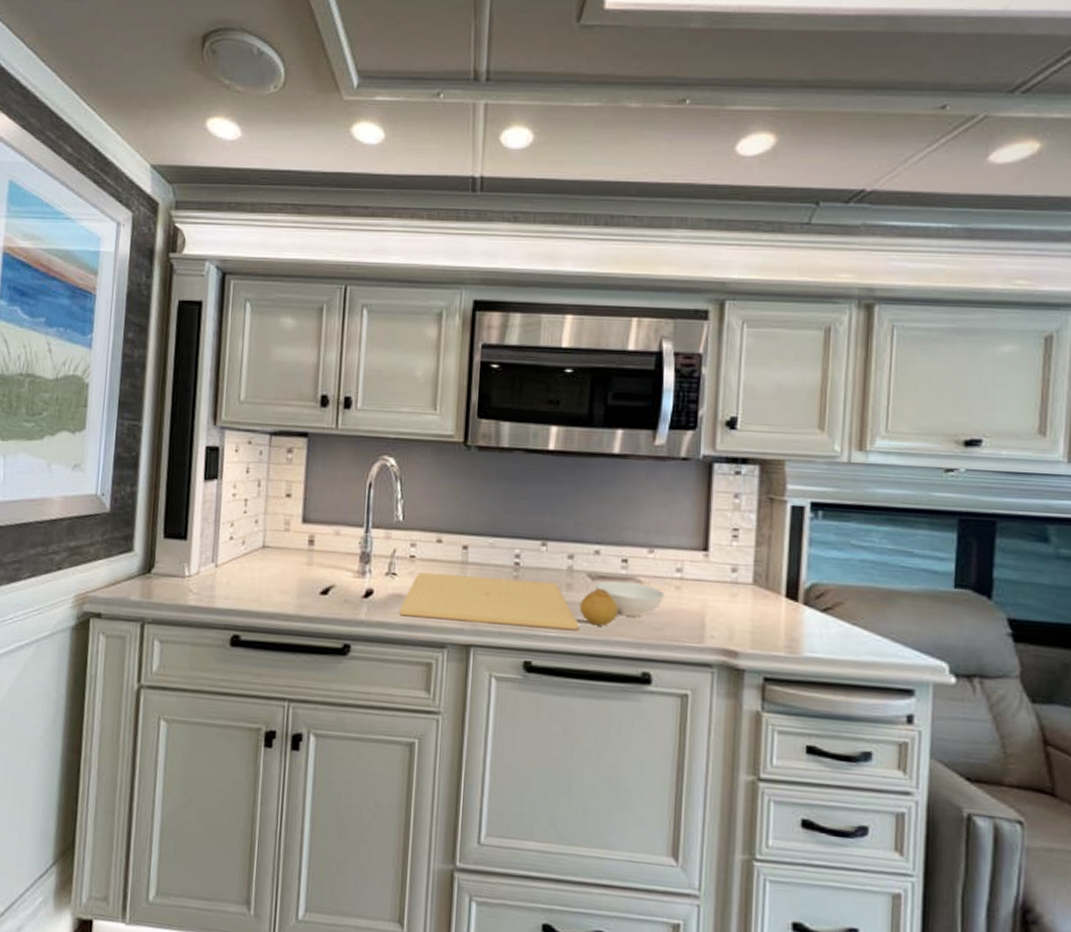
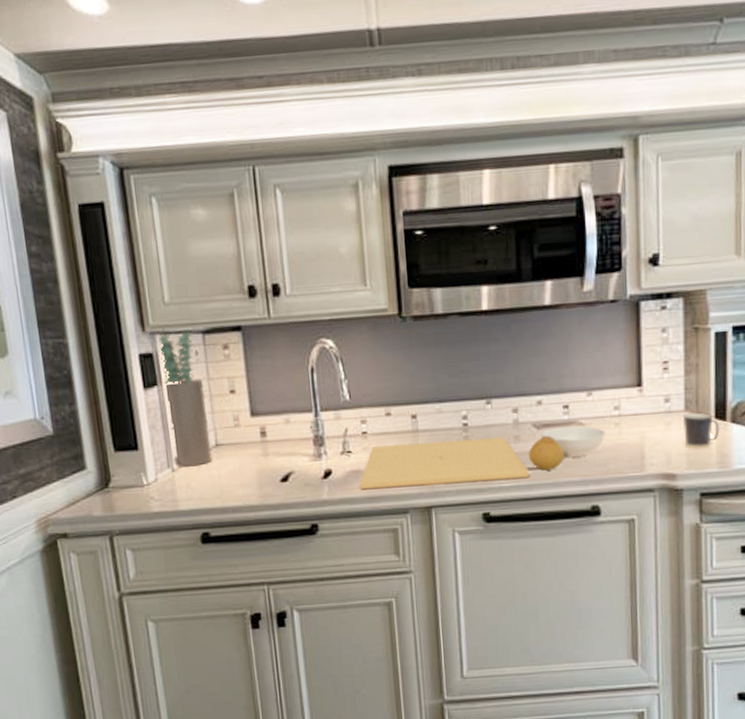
vase: none [219,425,262,566] -> present [158,328,212,469]
mug: none [750,587,791,629] -> present [683,412,720,449]

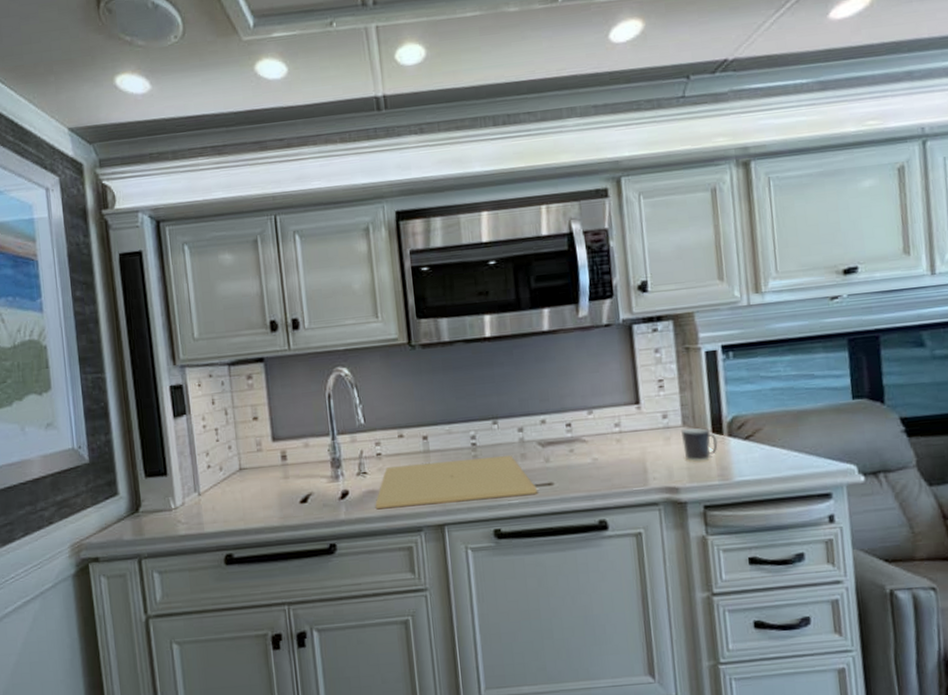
vase: present [158,328,212,469] -> none [188,361,236,493]
fruit: present [528,435,565,471] -> none [535,453,570,487]
bowl: present [541,426,605,457] -> none [546,443,608,473]

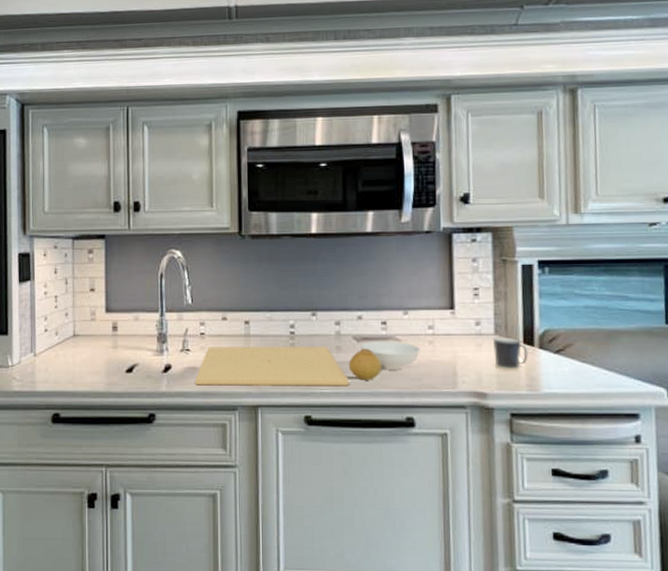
fruit: none [535,453,570,487] -> present [348,348,382,381]
bowl: none [546,443,608,473] -> present [360,341,420,369]

